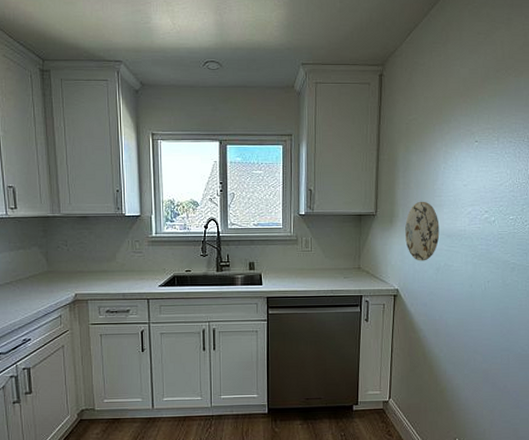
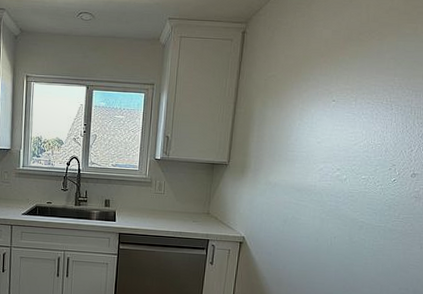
decorative plate: present [405,201,440,261] -> none [255,154,290,212]

